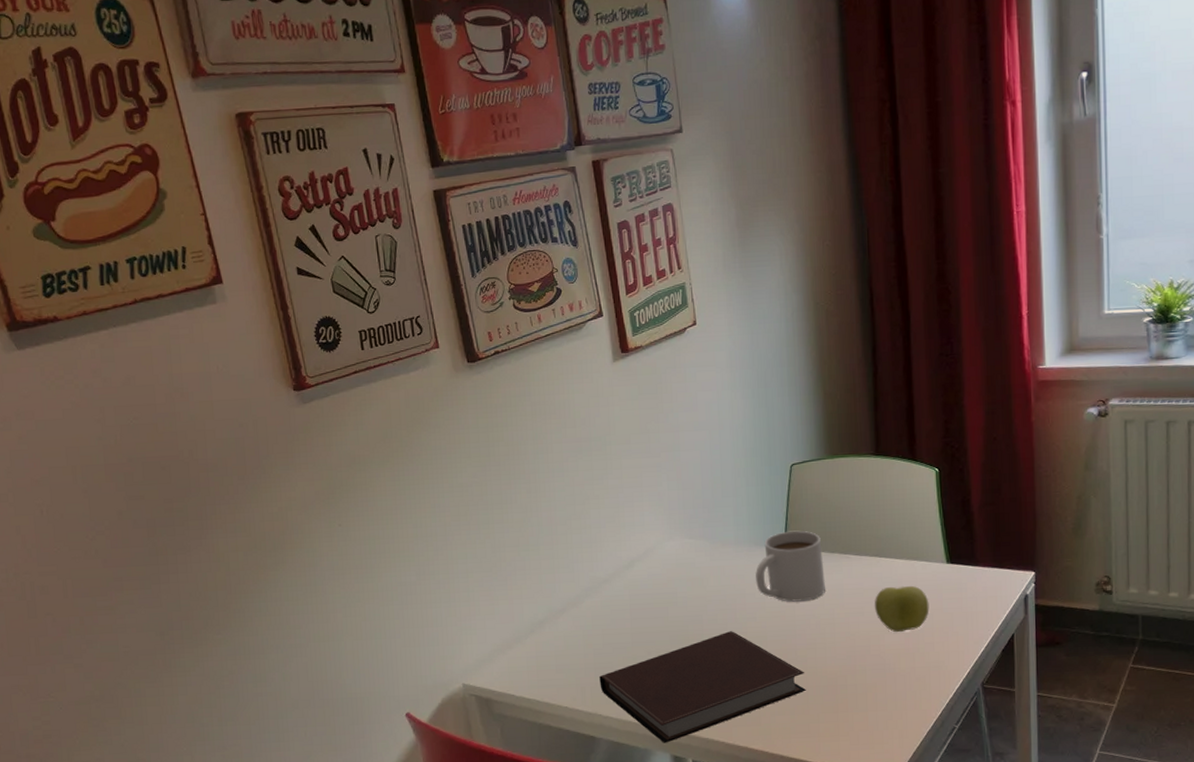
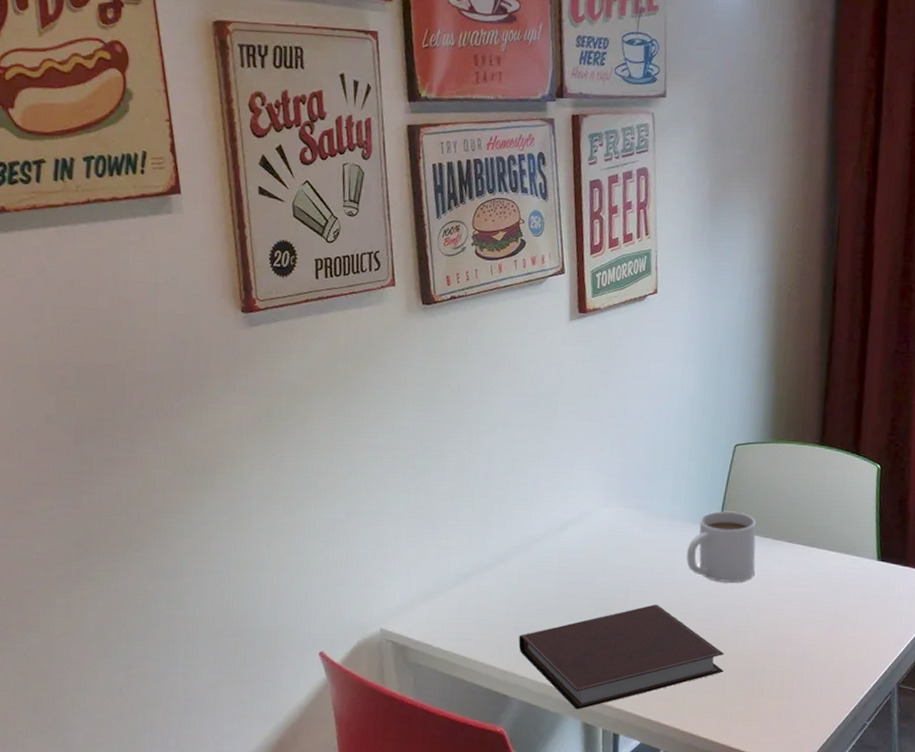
apple: present [875,585,929,633] -> none [801,578,856,624]

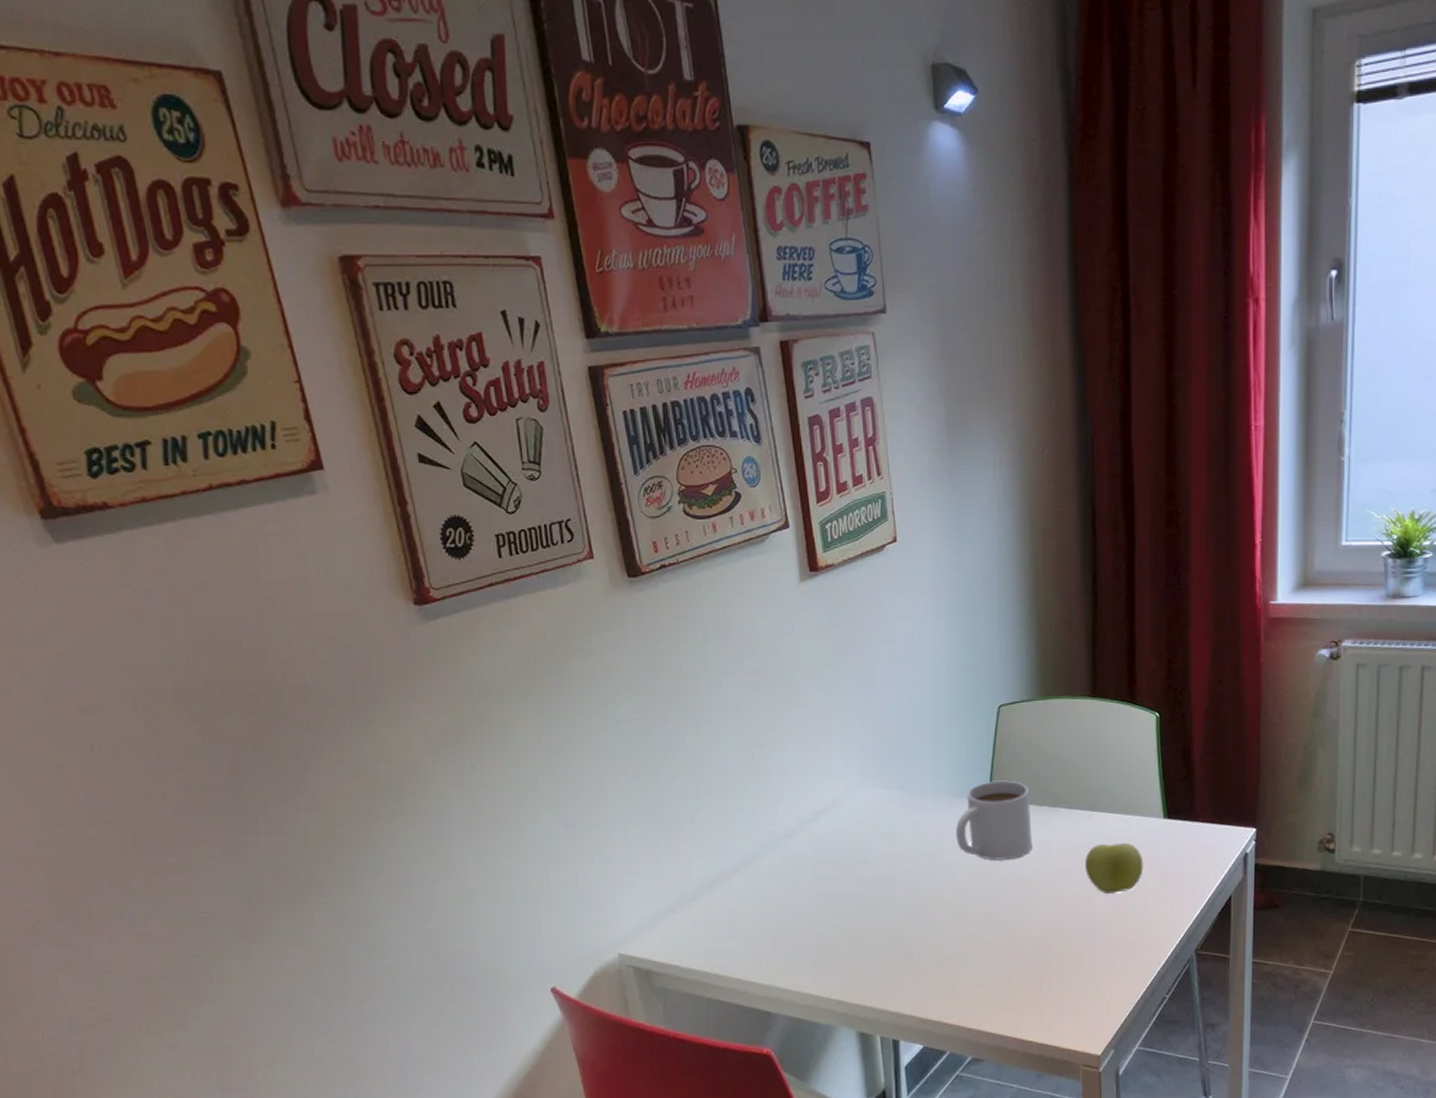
notebook: present [518,604,725,710] -> none [777,893,1008,1019]
apple: none [801,578,856,624] -> present [1085,842,1144,895]

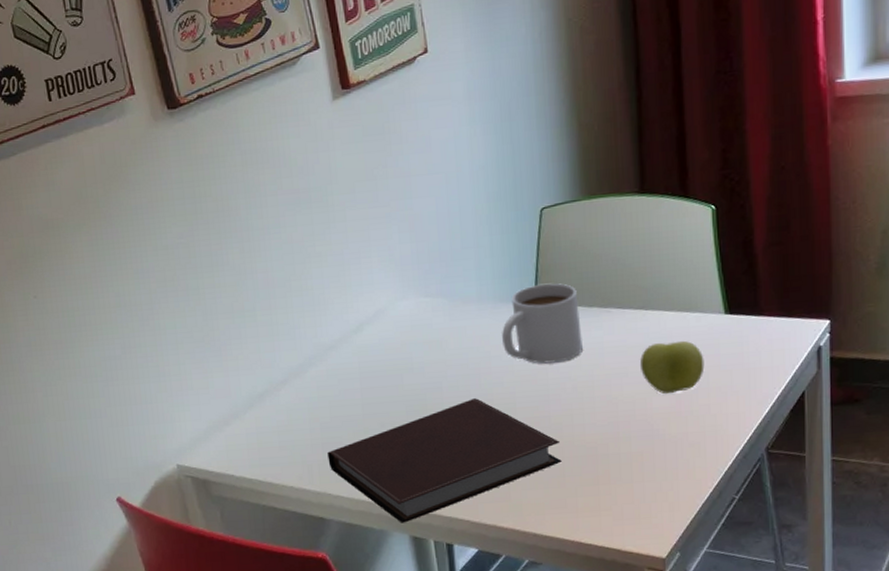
notebook: none [777,893,1008,1019] -> present [327,398,562,523]

